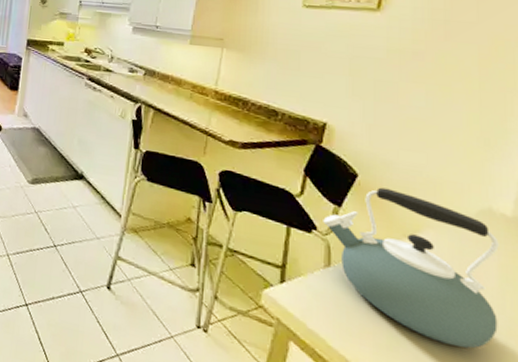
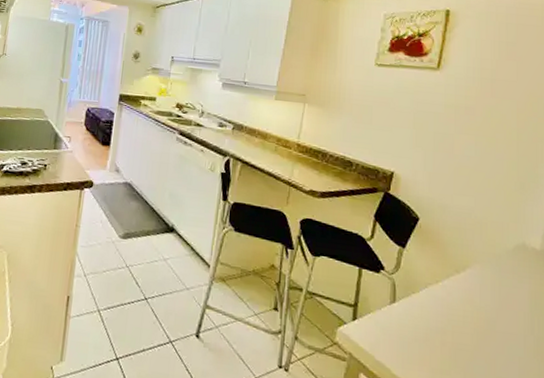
kettle: present [323,187,499,349] -> none [390,229,530,367]

